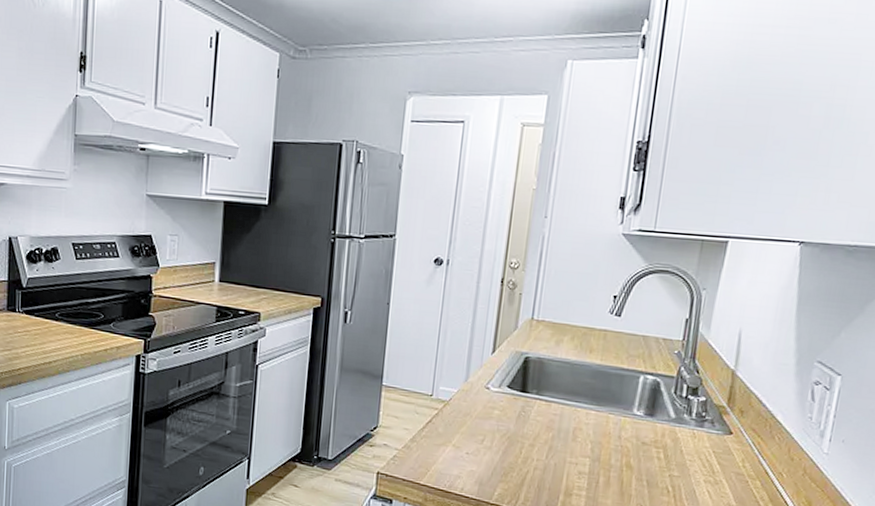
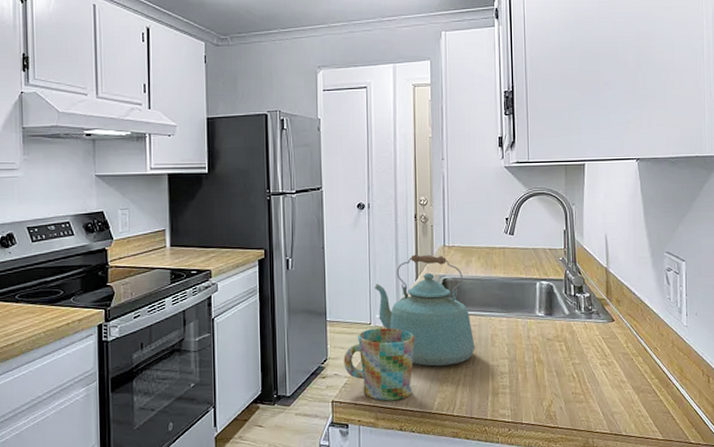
mug: none [395,400,482,484] -> present [344,327,415,401]
kettle: none [442,324,553,455] -> present [374,254,475,367]

